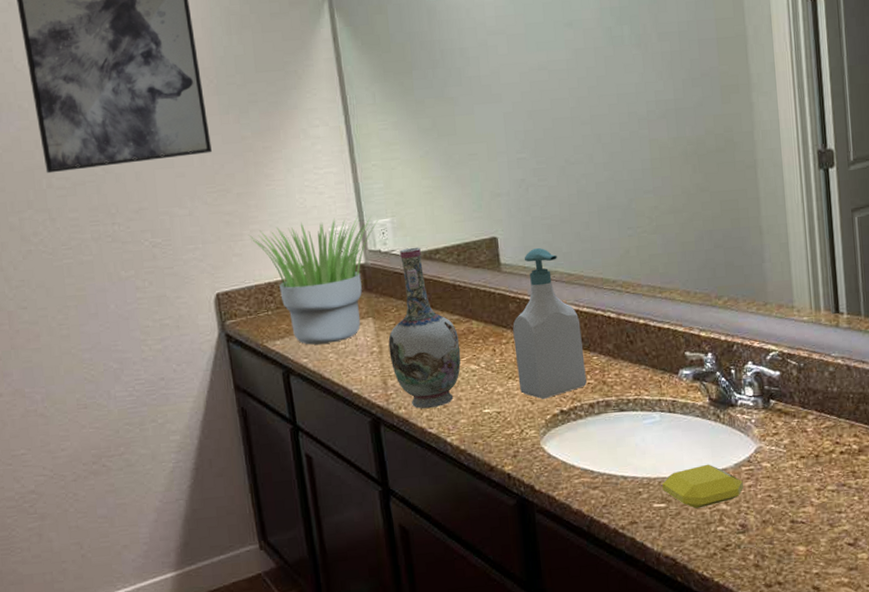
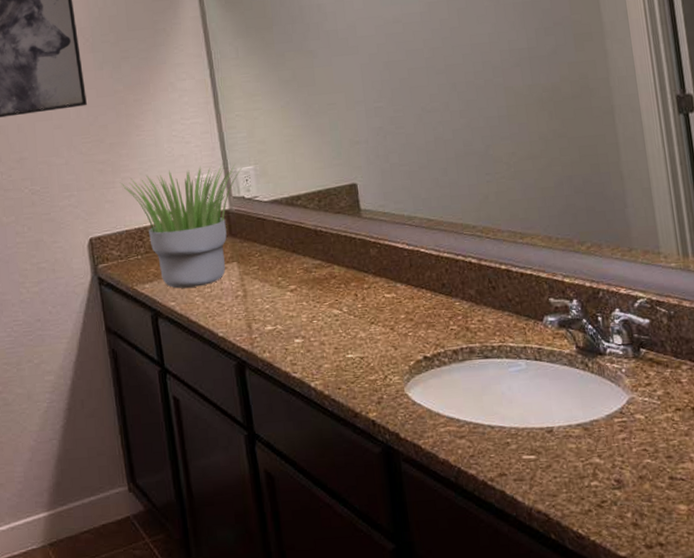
vase: present [388,247,461,409] -> none [252,193,324,353]
soap bottle: present [512,248,587,399] -> none [374,194,450,345]
soap bar: present [662,464,743,509] -> none [531,414,617,462]

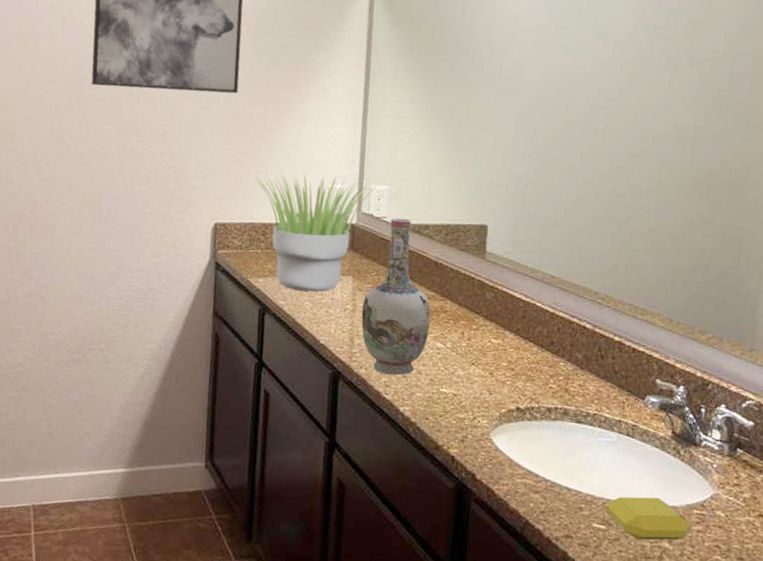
vase: none [252,193,324,353] -> present [361,217,431,376]
soap bar: none [531,414,617,462] -> present [605,496,692,541]

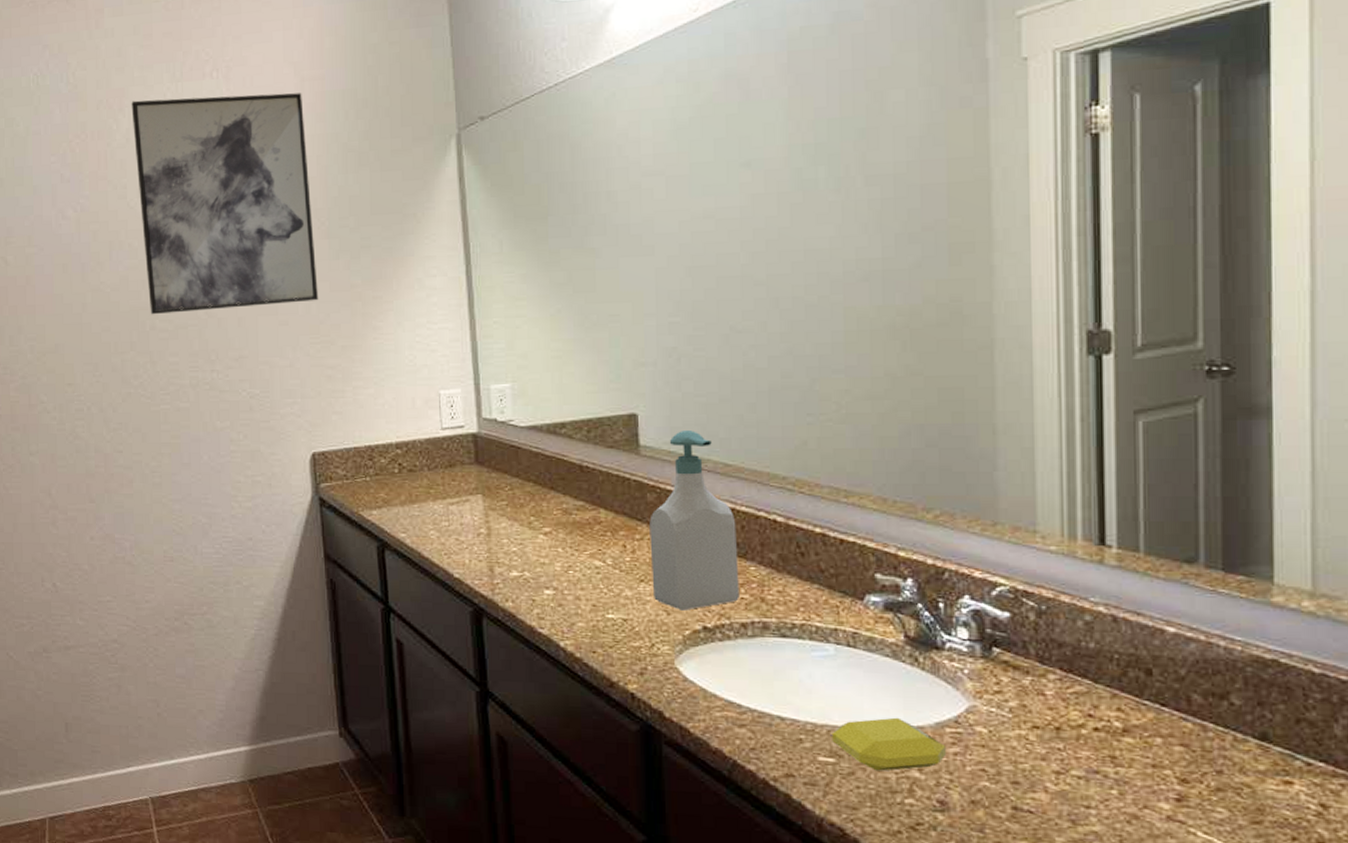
potted plant: present [255,173,377,292] -> none [351,379,497,519]
vase: present [361,217,431,376] -> none [498,418,583,605]
soap bottle: none [480,244,554,393] -> present [649,431,739,611]

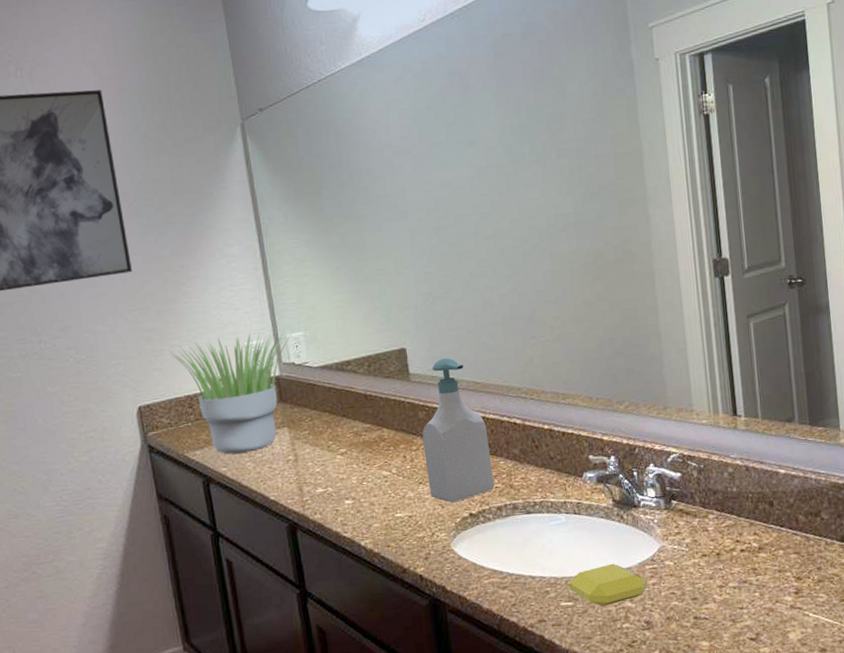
potted plant: none [351,379,497,519] -> present [169,330,292,454]

